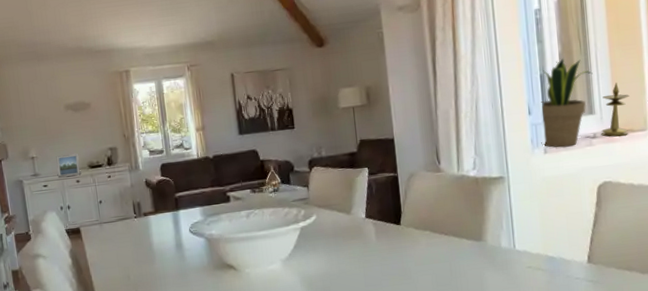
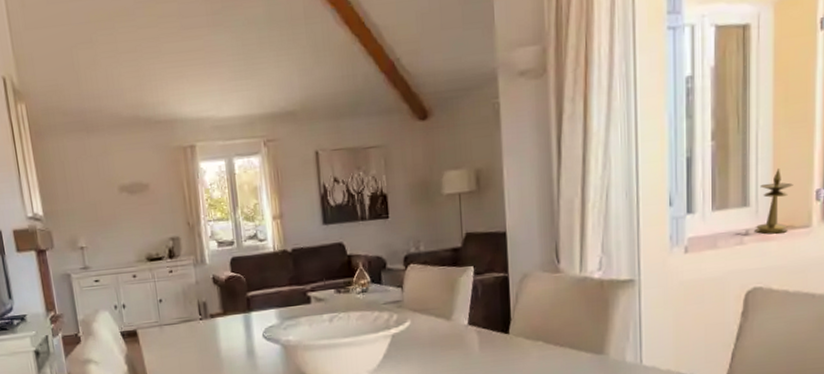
picture frame: present [56,154,81,178] -> none [109,244,137,272]
potted plant: present [541,58,593,147] -> none [682,137,751,246]

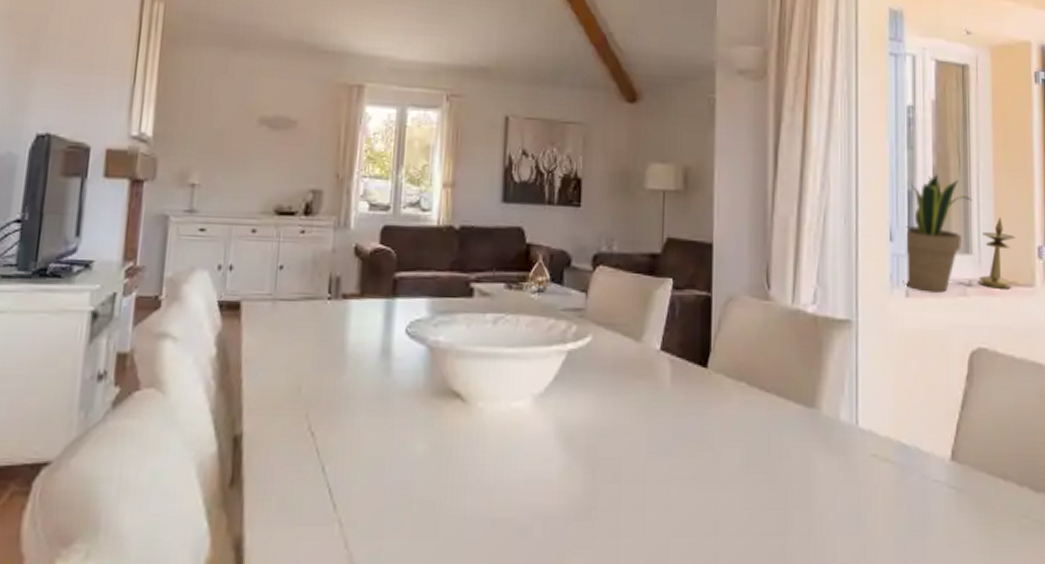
potted plant: none [682,137,751,246] -> present [903,174,972,293]

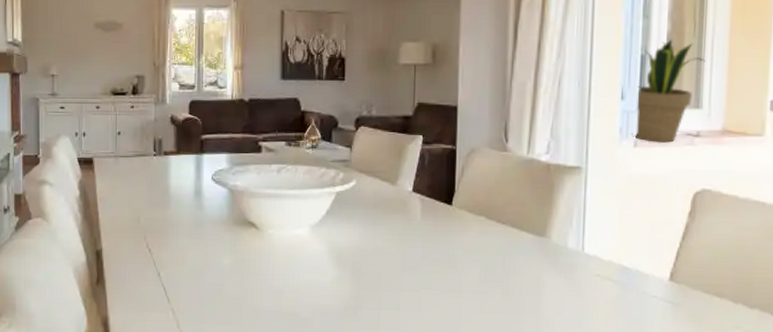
candlestick: present [978,217,1015,289] -> none [706,76,747,139]

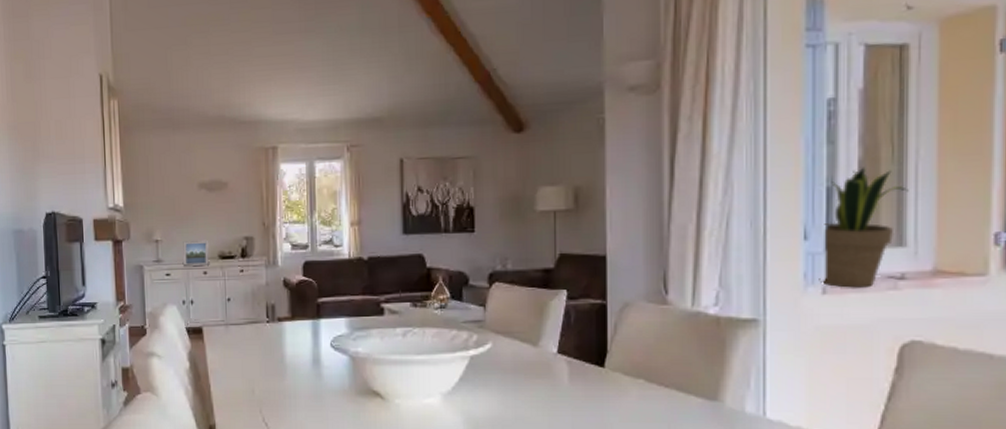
picture frame: none [78,77,103,101] -> present [183,241,209,267]

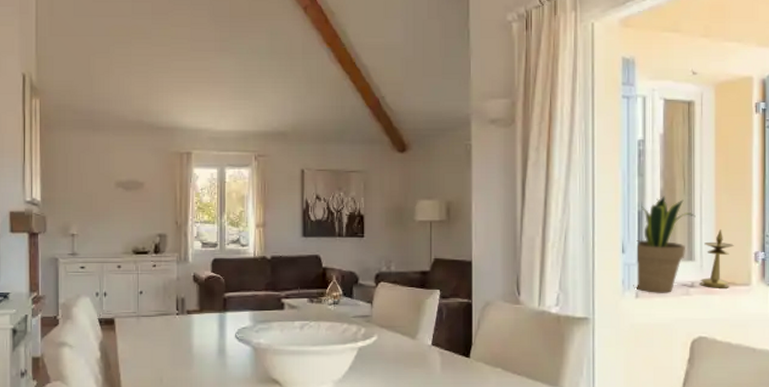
picture frame: present [183,241,209,267] -> none [98,236,124,261]
candlestick: none [913,206,964,280] -> present [700,229,734,288]

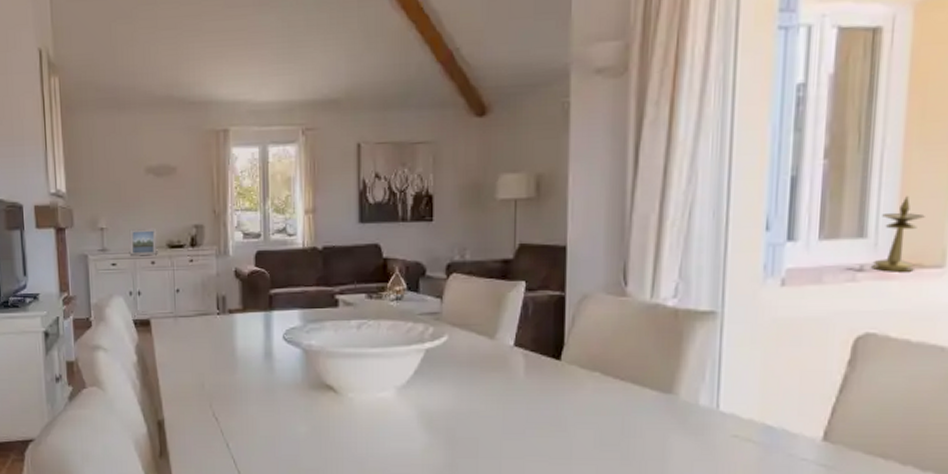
picture frame: none [98,236,124,261] -> present [129,229,157,257]
potted plant: present [633,196,696,293] -> none [778,155,873,280]

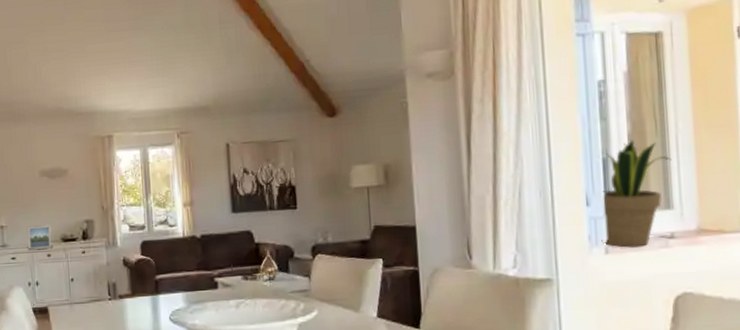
potted plant: none [778,155,873,280] -> present [601,139,672,248]
candlestick: present [872,196,925,272] -> none [681,172,720,238]

